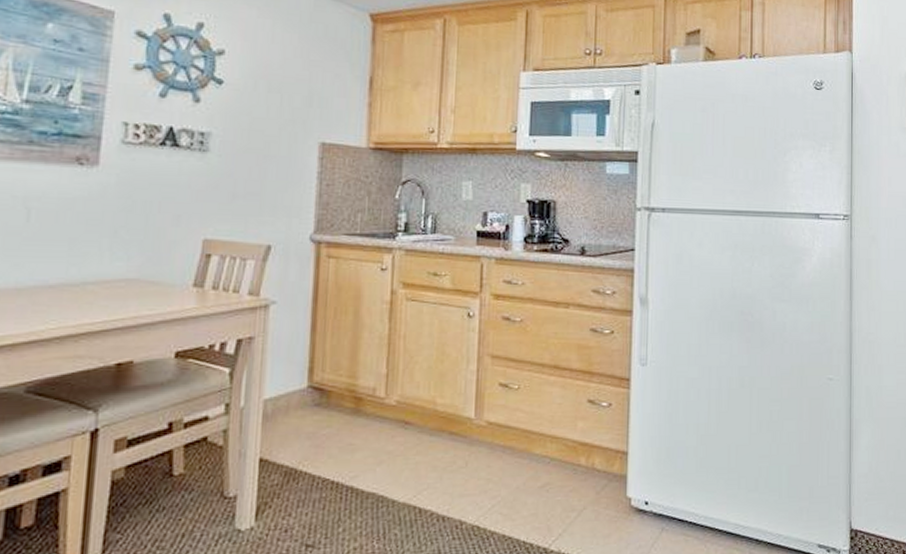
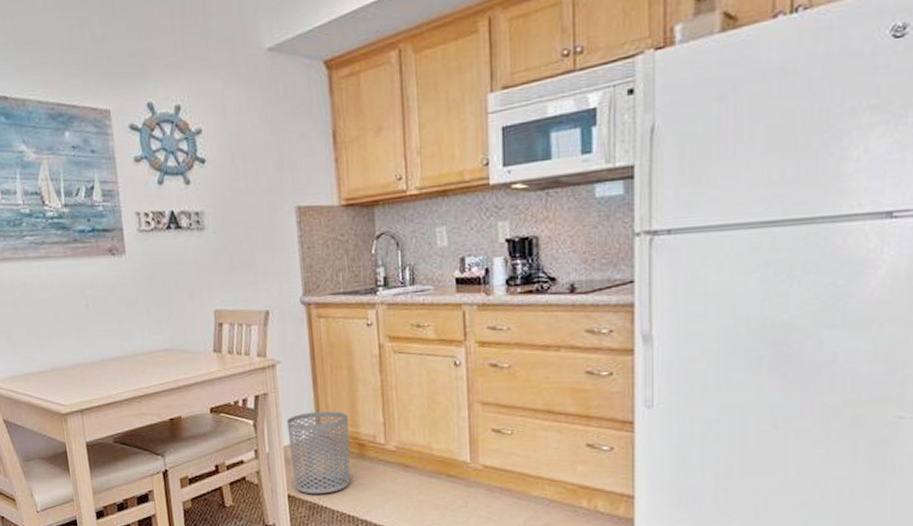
waste bin: none [270,360,347,457] -> present [286,411,351,495]

